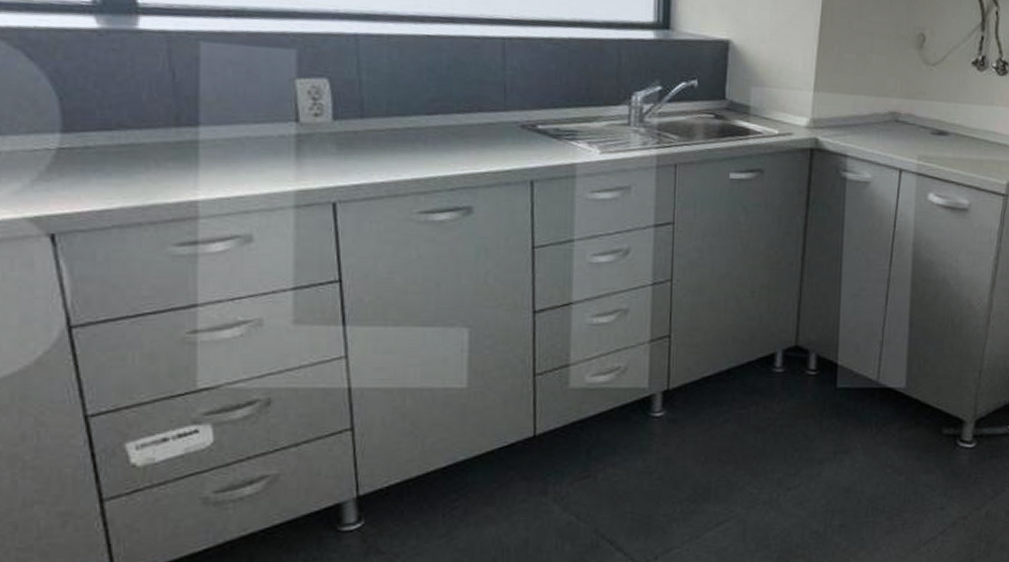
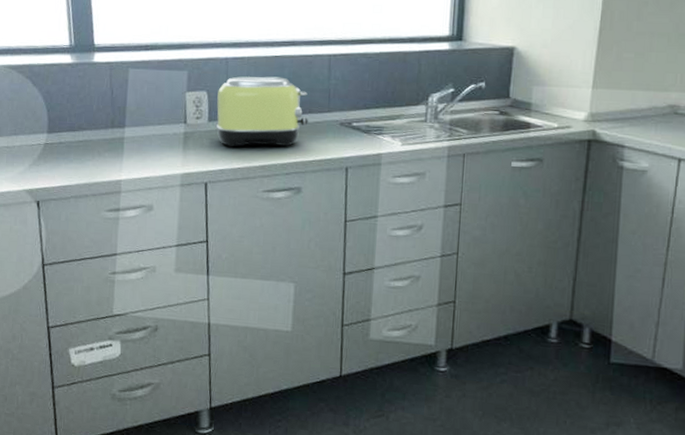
toaster: none [345,60,478,155] -> present [217,76,308,147]

